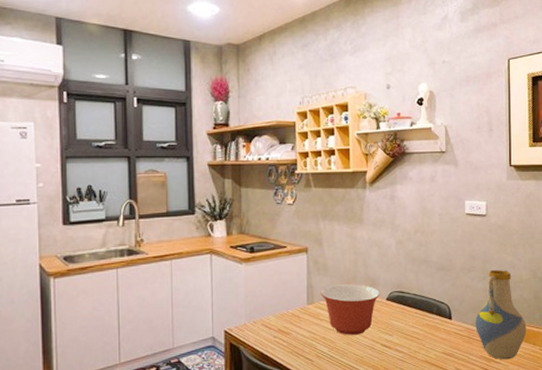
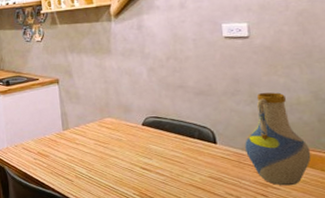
mixing bowl: present [320,284,380,335] -> none [74,111,135,158]

